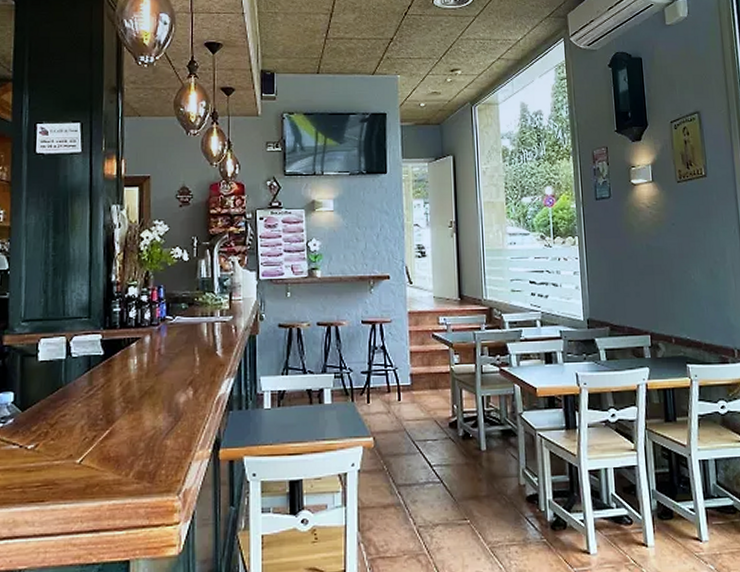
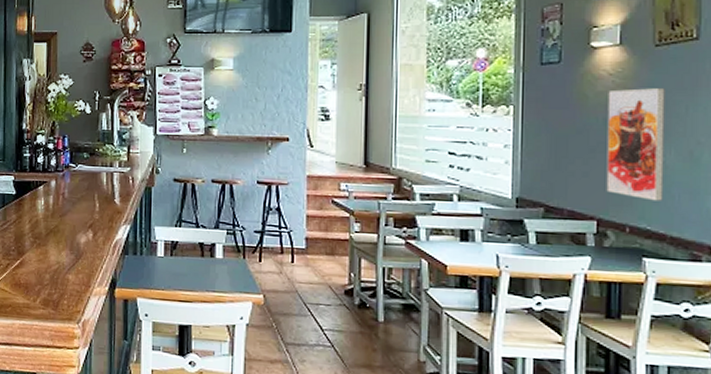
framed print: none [648,218,696,314] -> present [606,88,665,201]

